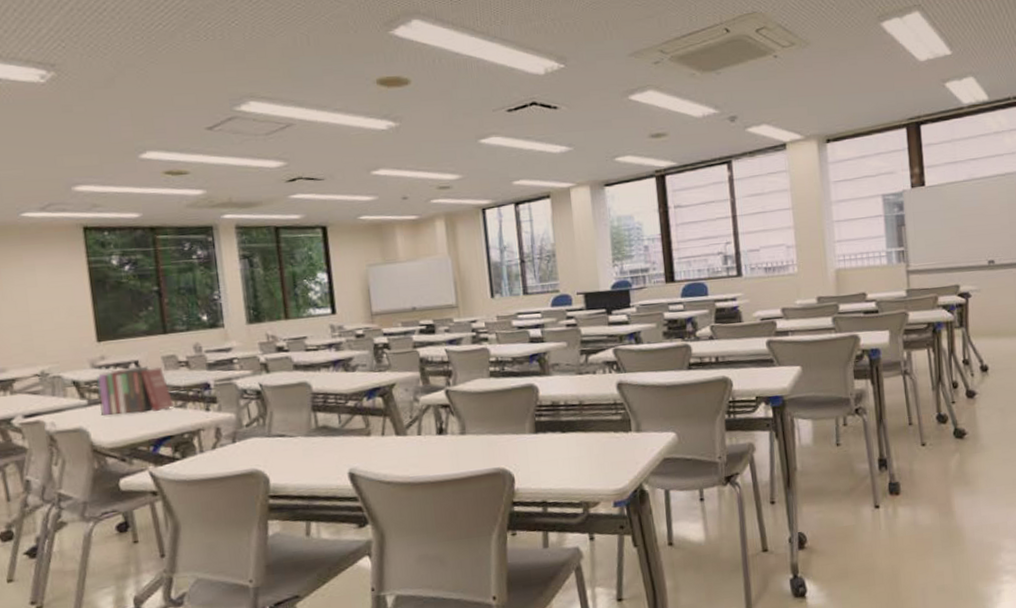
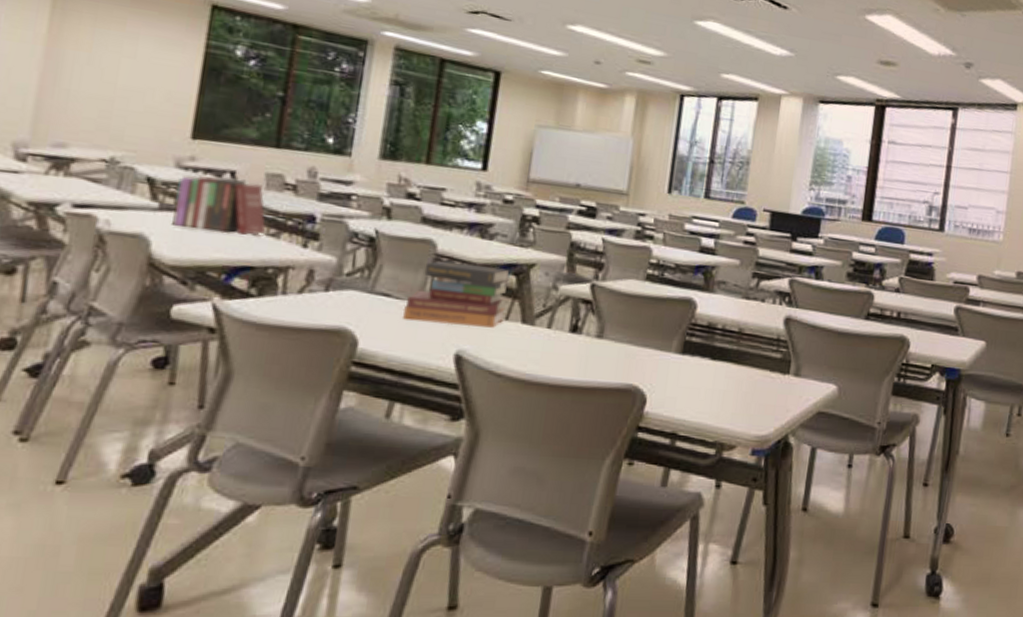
books: none [297,392,381,453] -> present [403,261,510,328]

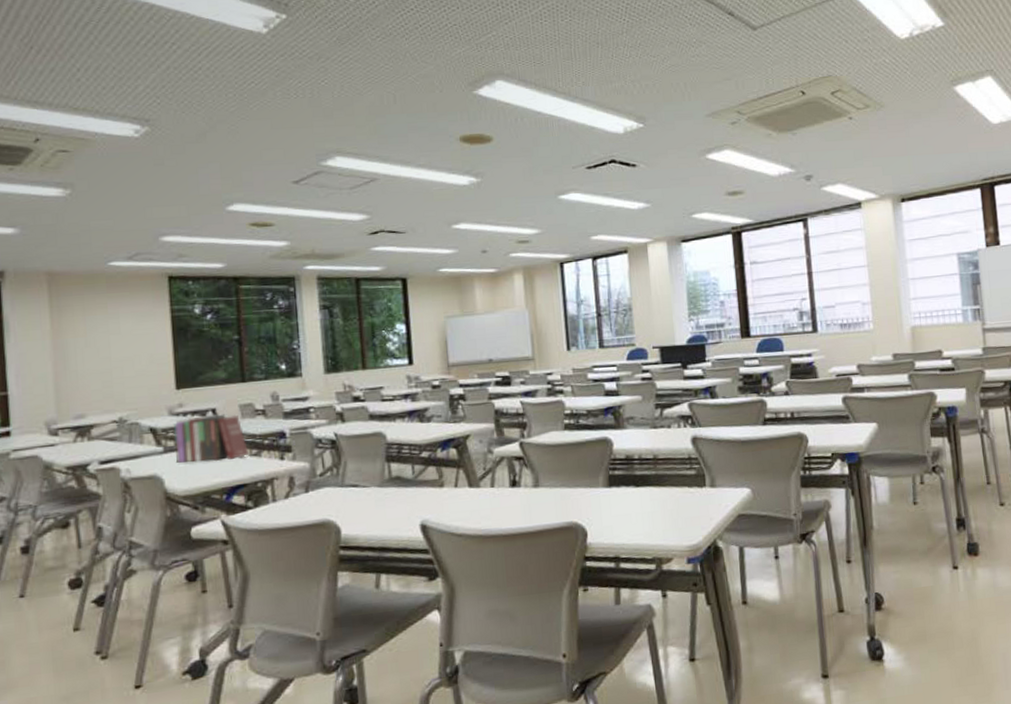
books: present [403,261,510,328] -> none [370,443,454,504]

